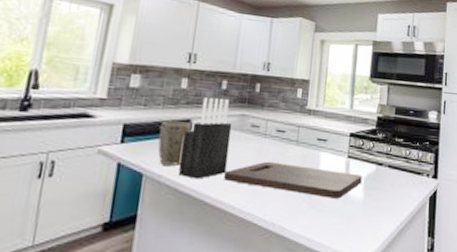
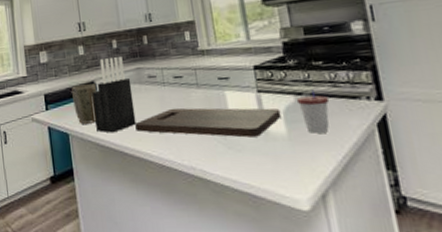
cup: none [376,162,401,201] -> present [296,90,330,133]

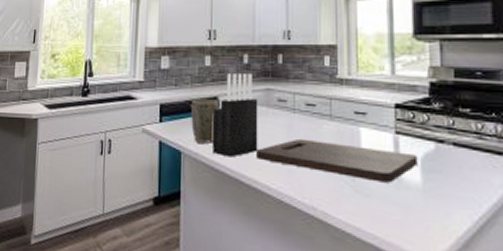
cup: present [296,90,330,133] -> none [436,139,473,188]

